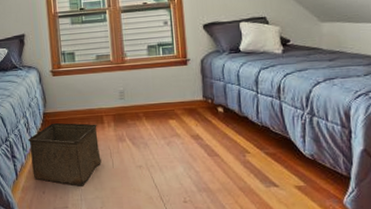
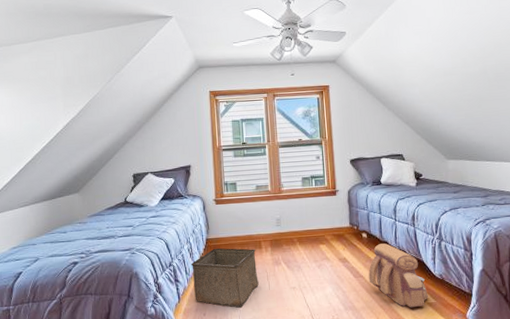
backpack: none [225,119,297,191] -> present [368,243,428,308]

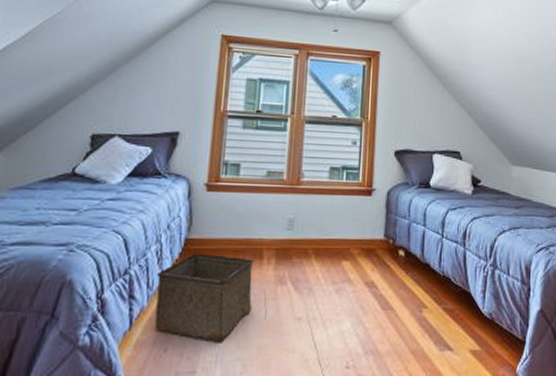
backpack: present [368,243,428,308] -> none [400,266,472,356]

